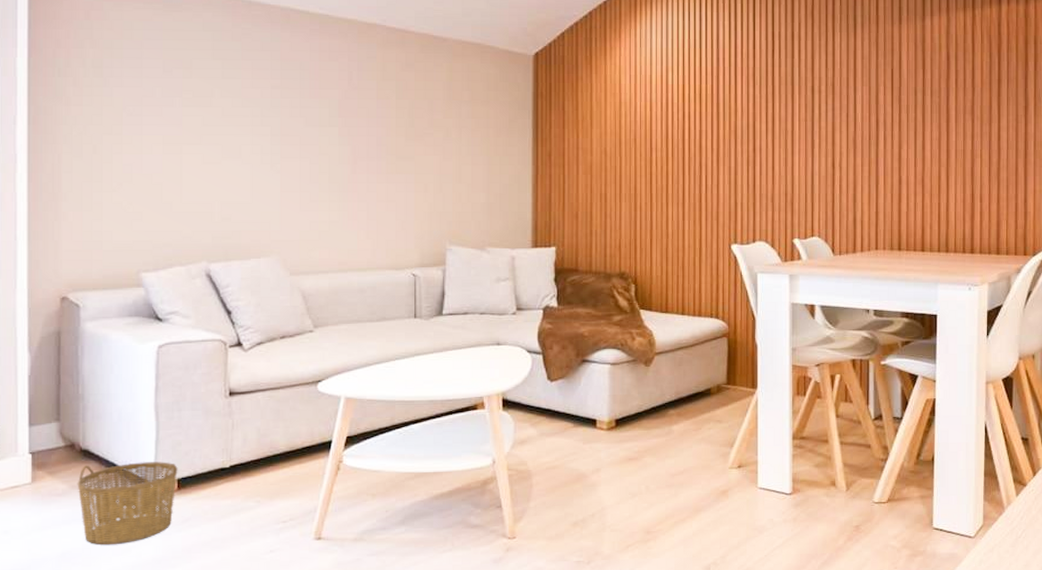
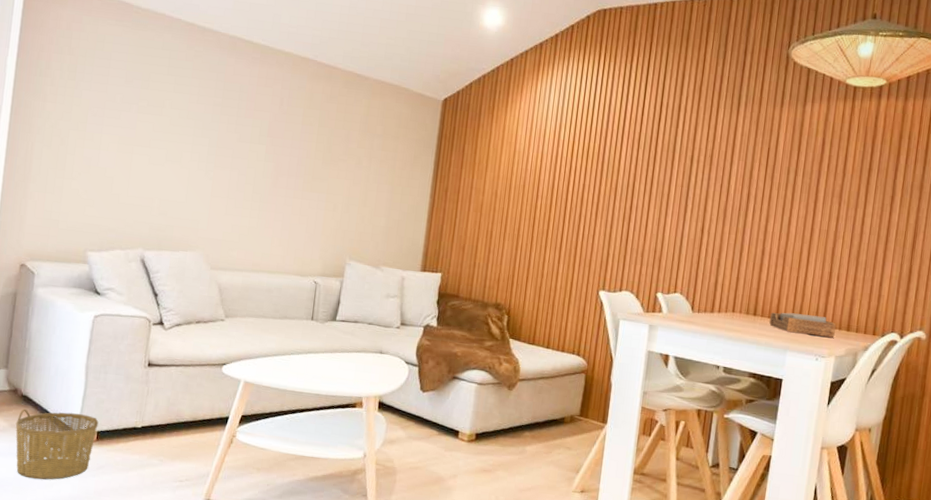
napkin holder: none [916,242,985,264] -> present [769,312,836,338]

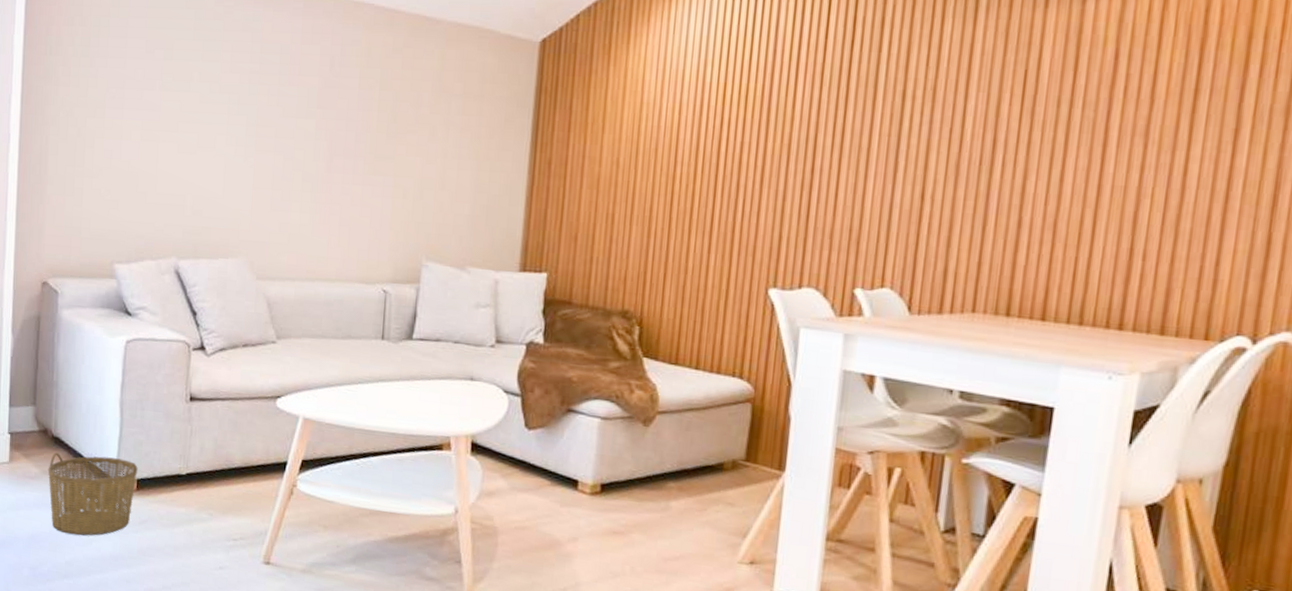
napkin holder: present [769,312,836,338] -> none [1031,310,1141,345]

